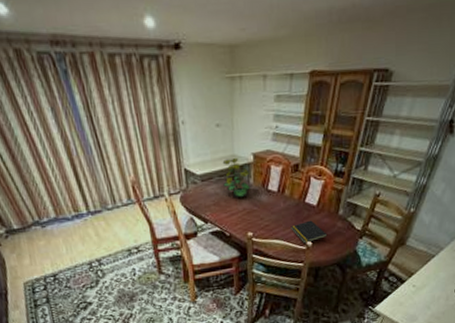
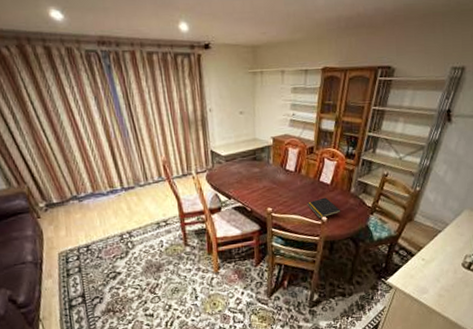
flower arrangement: present [222,158,251,197] -> none [245,141,271,176]

